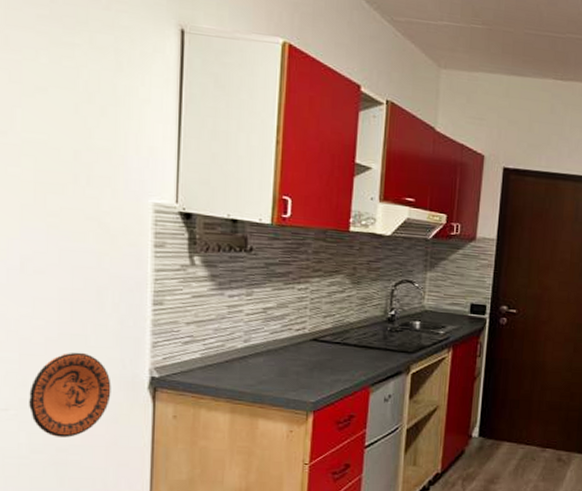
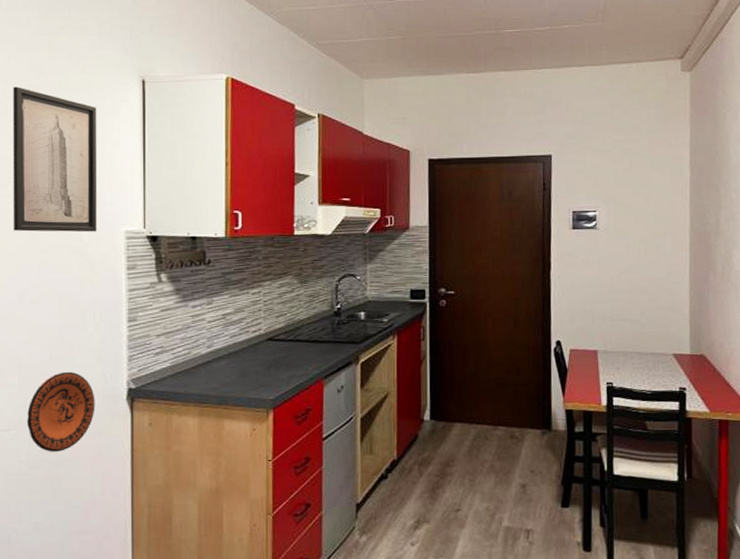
wall art: none [14,12,124,200] -> present [13,86,98,233]

